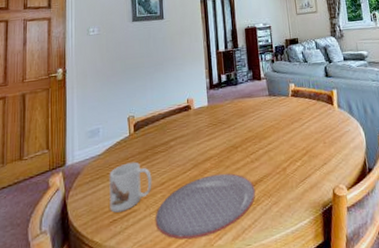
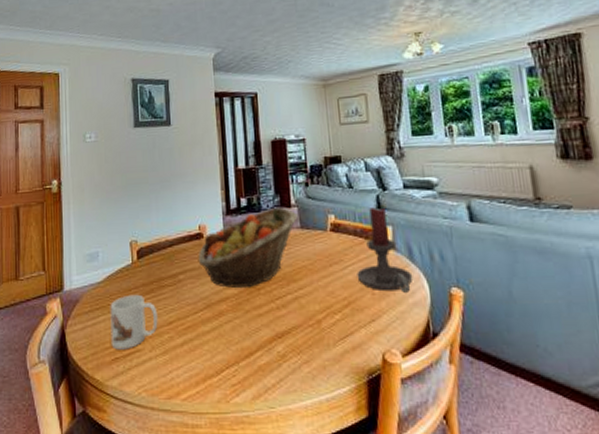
plate: present [155,173,256,240] -> none [161,318,282,391]
fruit basket: none [186,80,266,149] -> present [198,207,298,289]
candle holder: none [312,76,353,140] -> present [357,207,413,293]

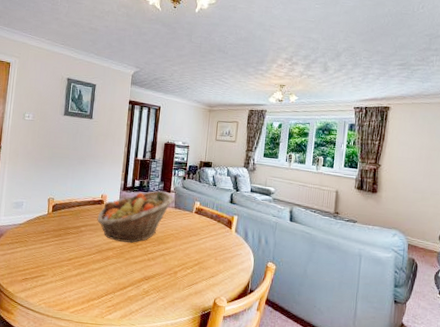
mug: present [110,294,158,350] -> none [23,235,62,274]
candle holder: present [357,207,413,293] -> none [207,201,245,262]

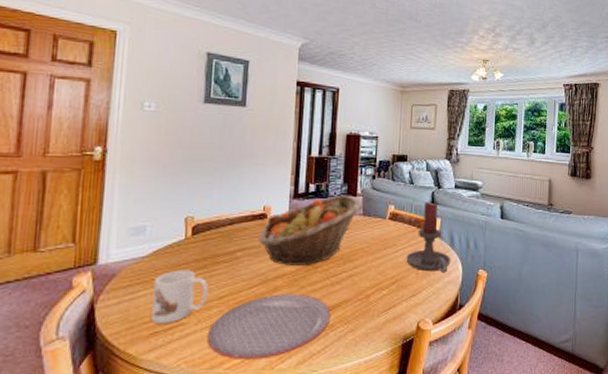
mug: none [23,235,62,274] -> present [151,269,209,324]
plate: none [59,262,147,310] -> present [206,293,332,360]
candle holder: none [207,201,245,262] -> present [406,202,451,273]

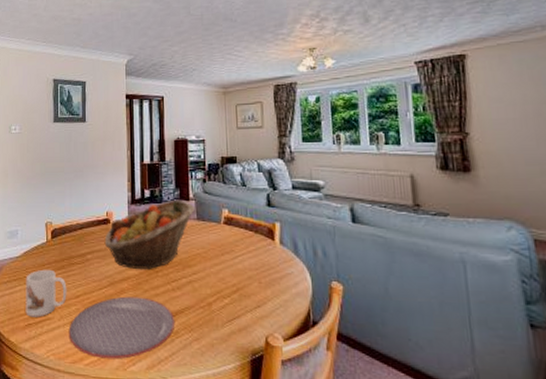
candle holder: present [406,202,451,273] -> none [246,205,297,283]

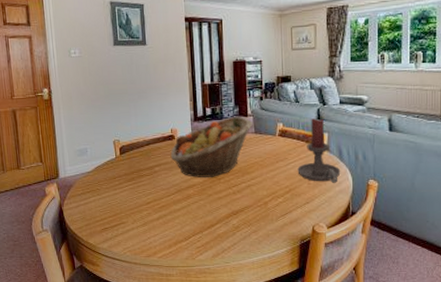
mug: present [25,269,67,317] -> none [98,181,139,222]
plate: present [68,296,176,359] -> none [142,200,237,252]
candle holder: none [246,205,297,283] -> present [297,118,341,183]

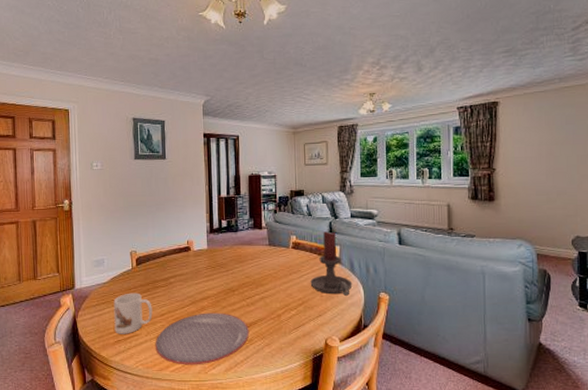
mug: none [98,181,139,222] -> present [113,292,153,334]
plate: none [142,200,237,252] -> present [155,312,250,365]
fruit basket: present [170,116,253,178] -> none [186,228,267,290]

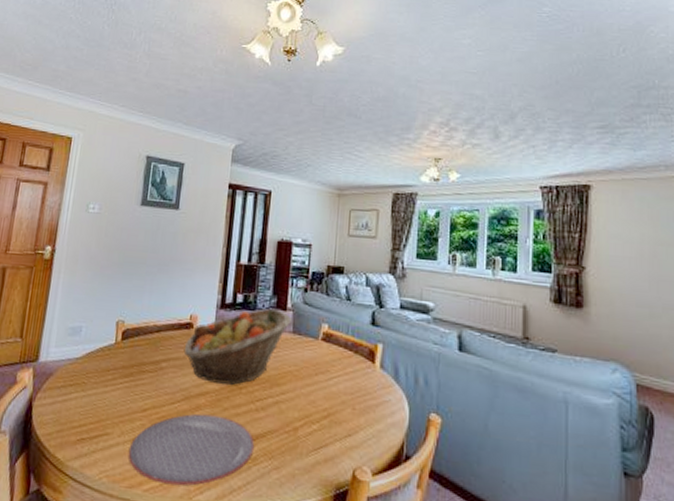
mug: present [113,292,153,334] -> none [79,375,133,432]
fruit basket: none [186,228,267,290] -> present [183,308,292,386]
candle holder: present [310,231,353,296] -> none [340,323,395,412]

